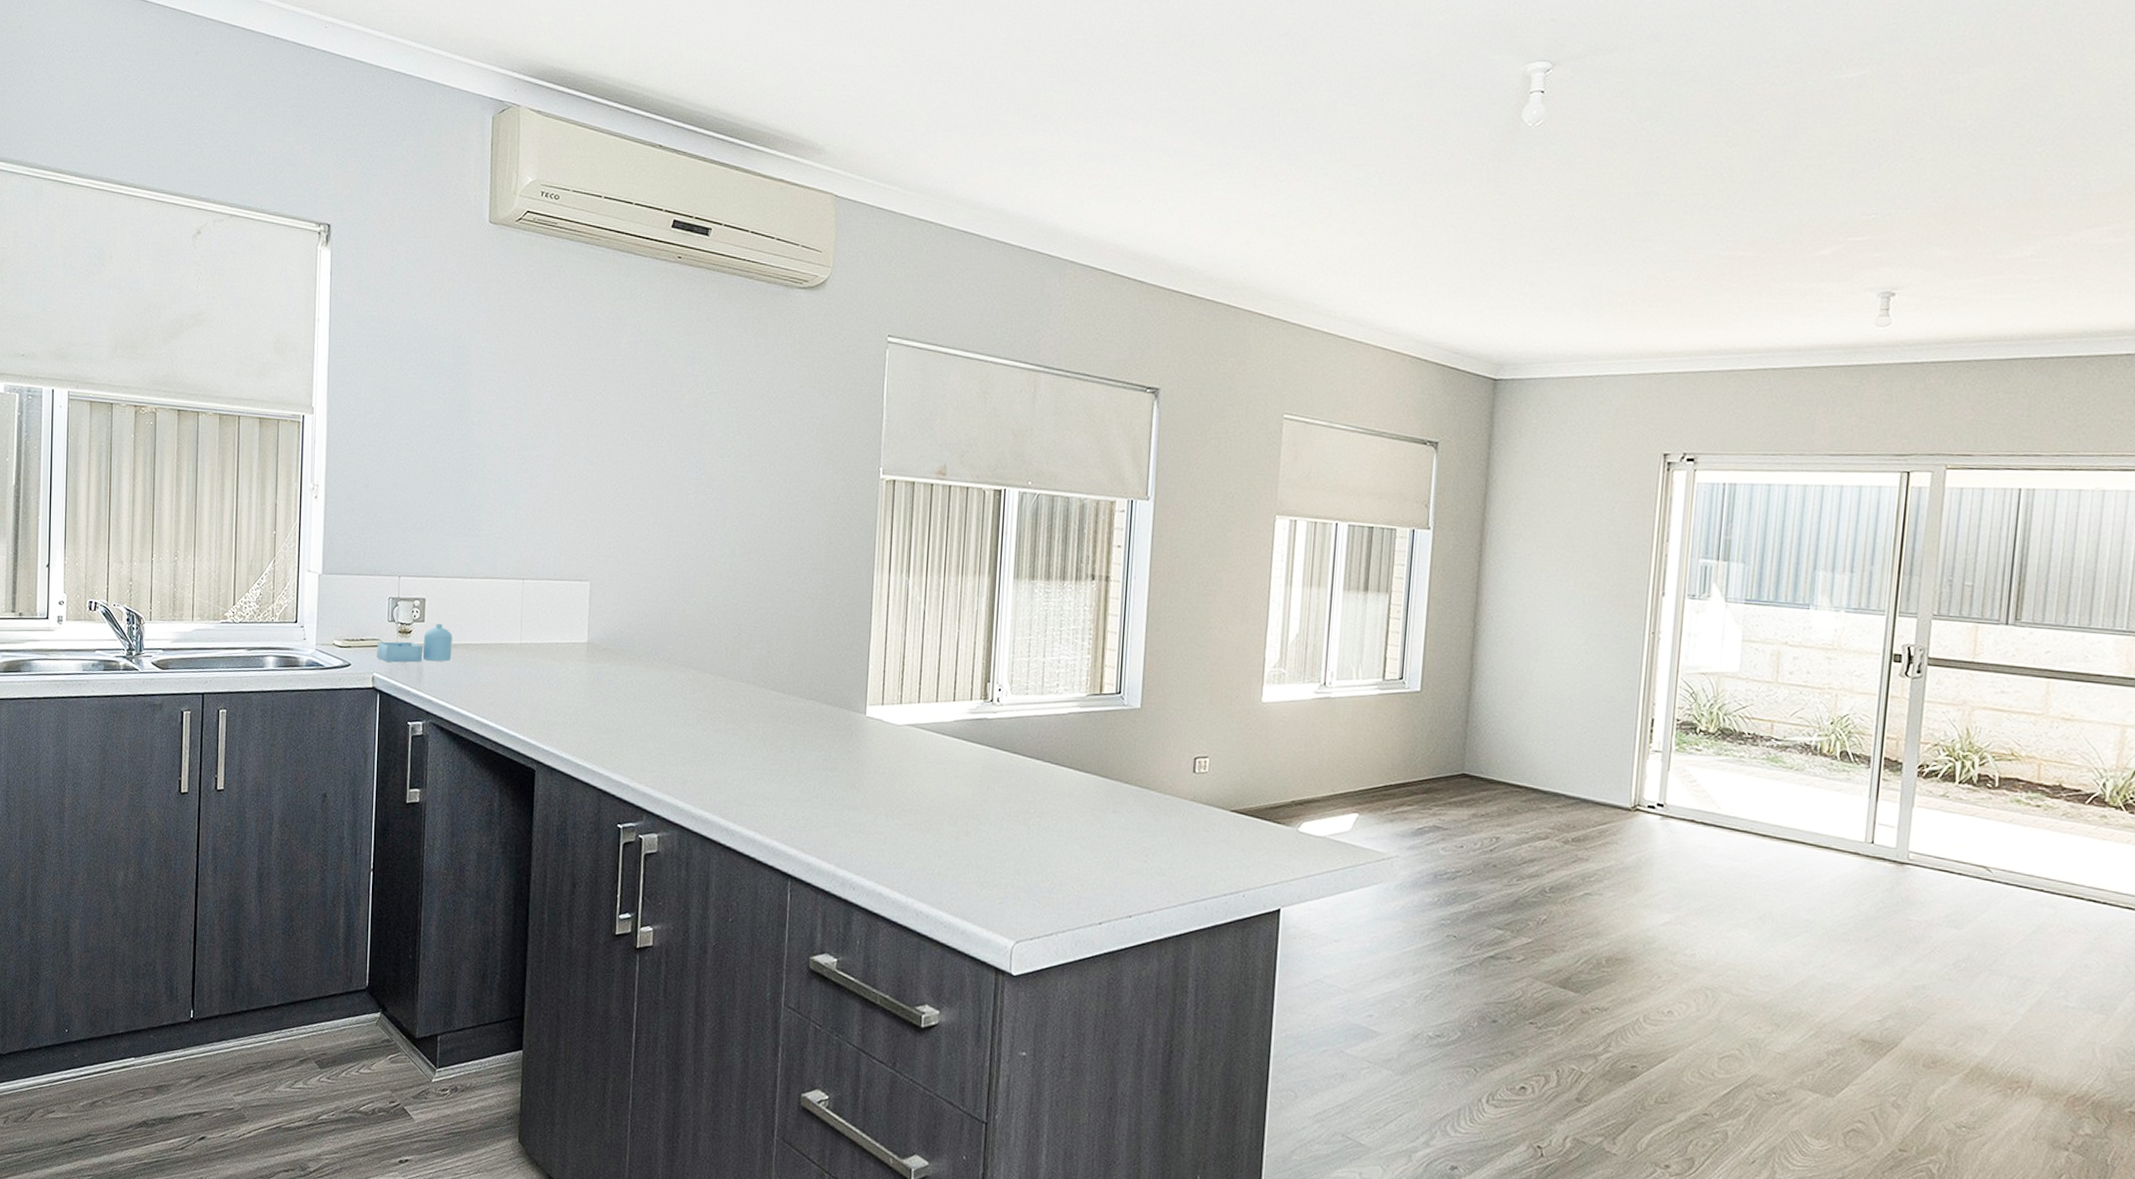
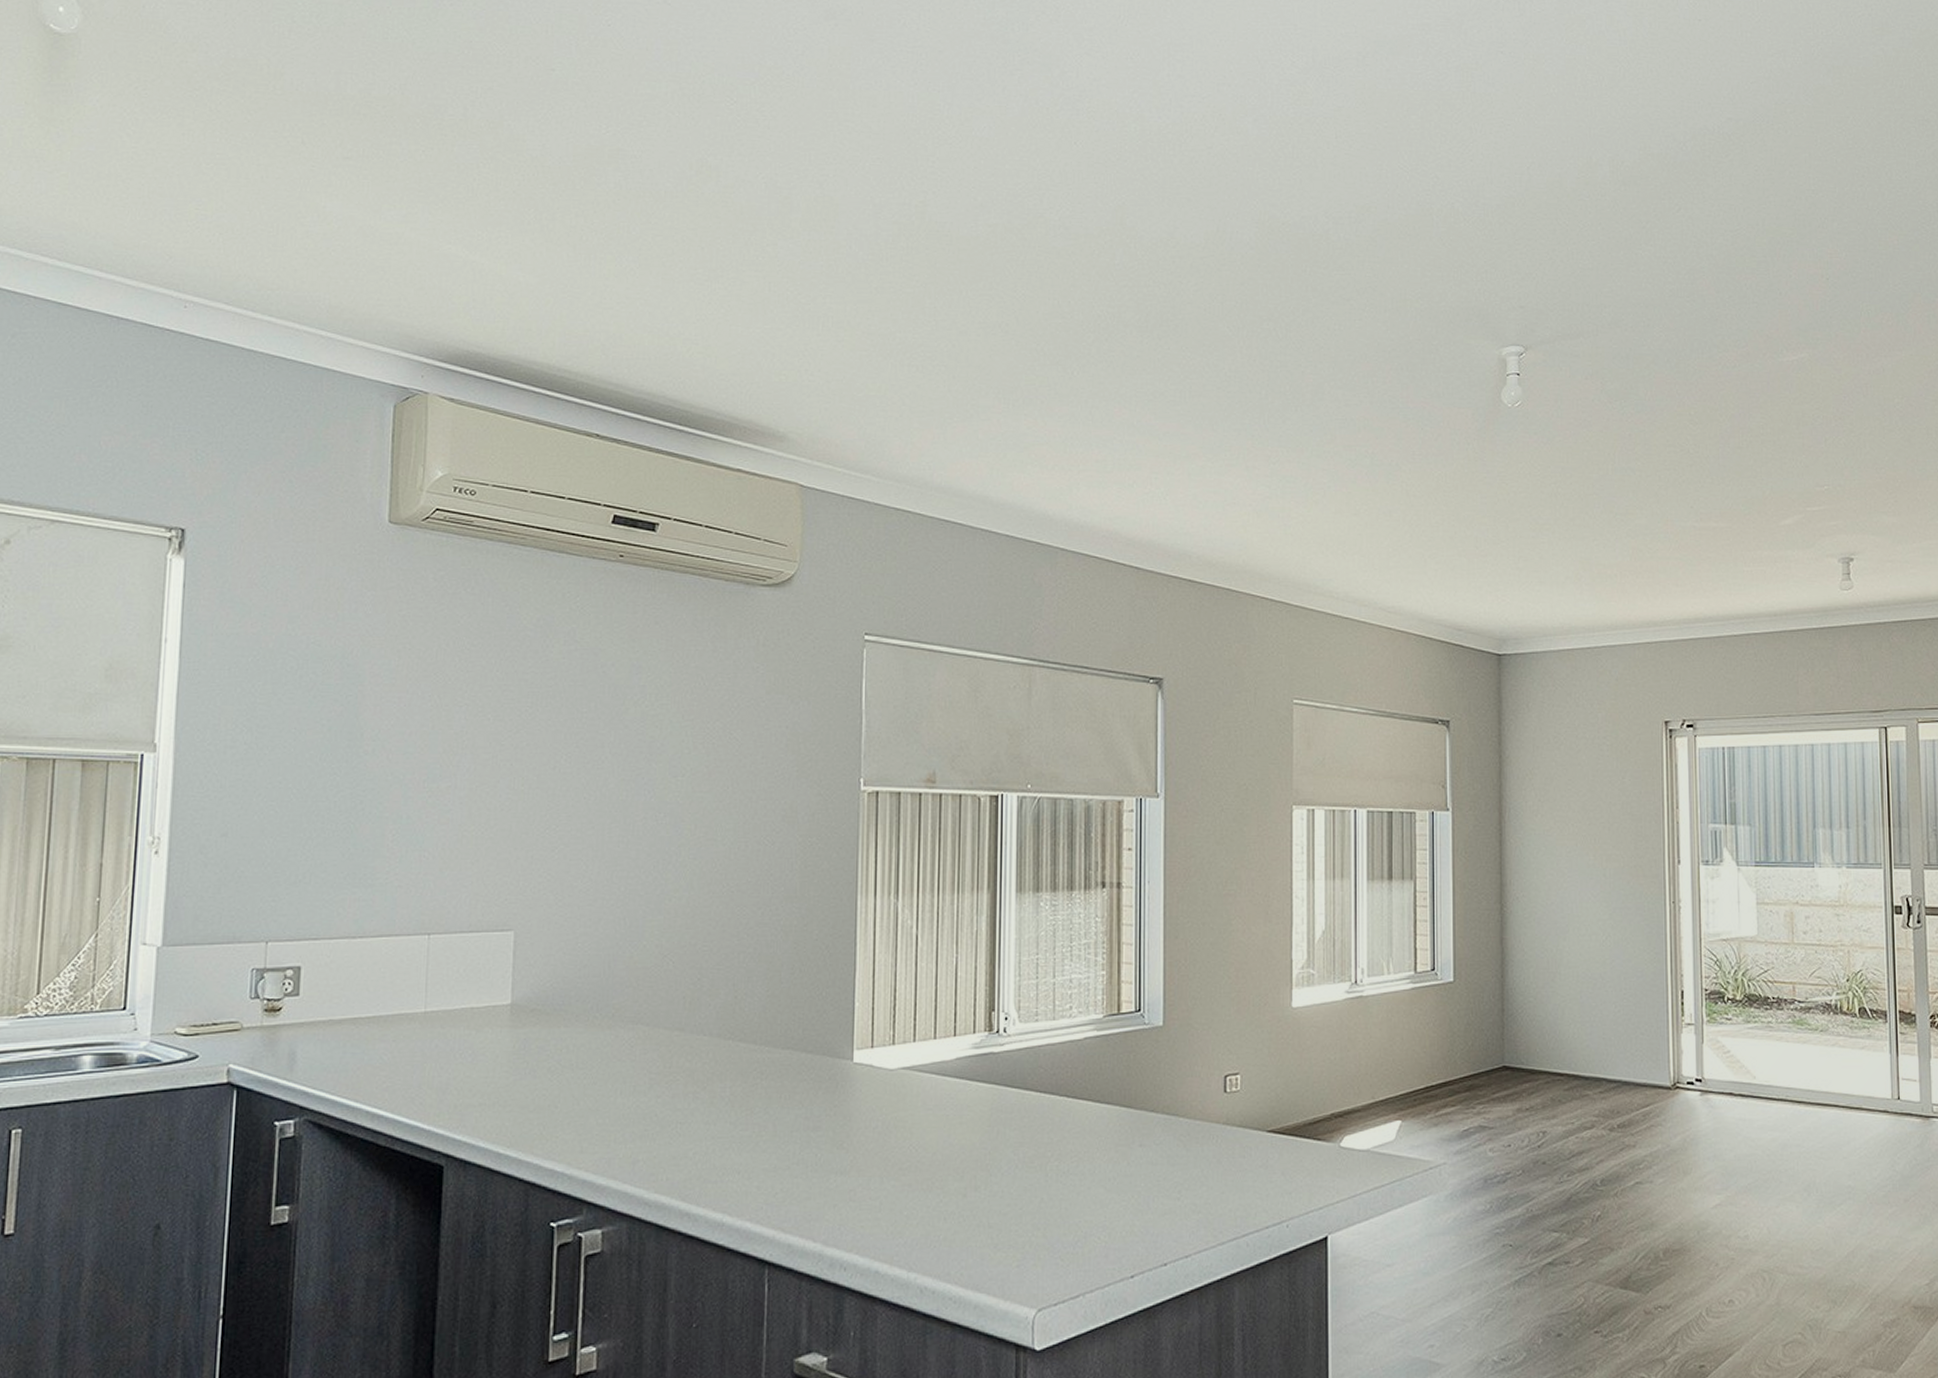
soap dispenser: present [377,623,452,663] -> none [234,995,336,1049]

